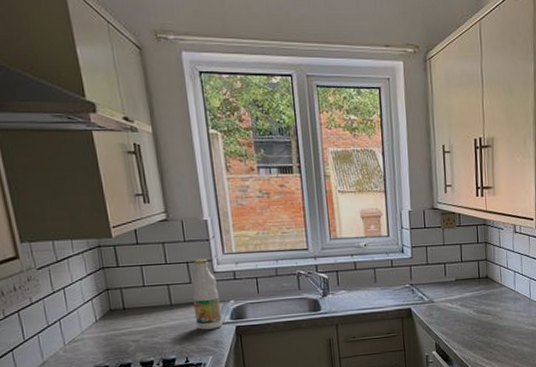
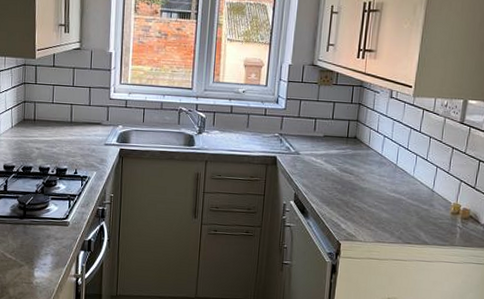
bottle: present [190,258,223,330] -> none [88,85,111,149]

